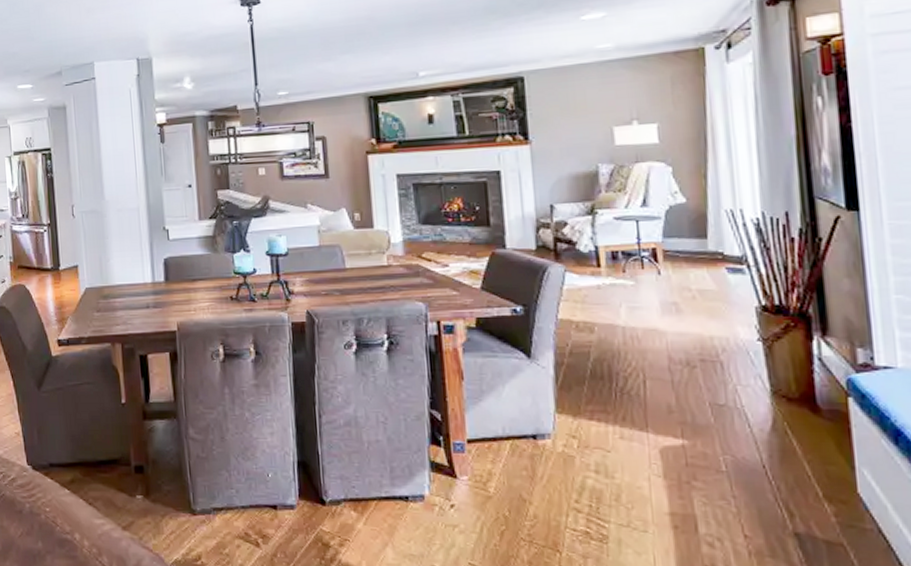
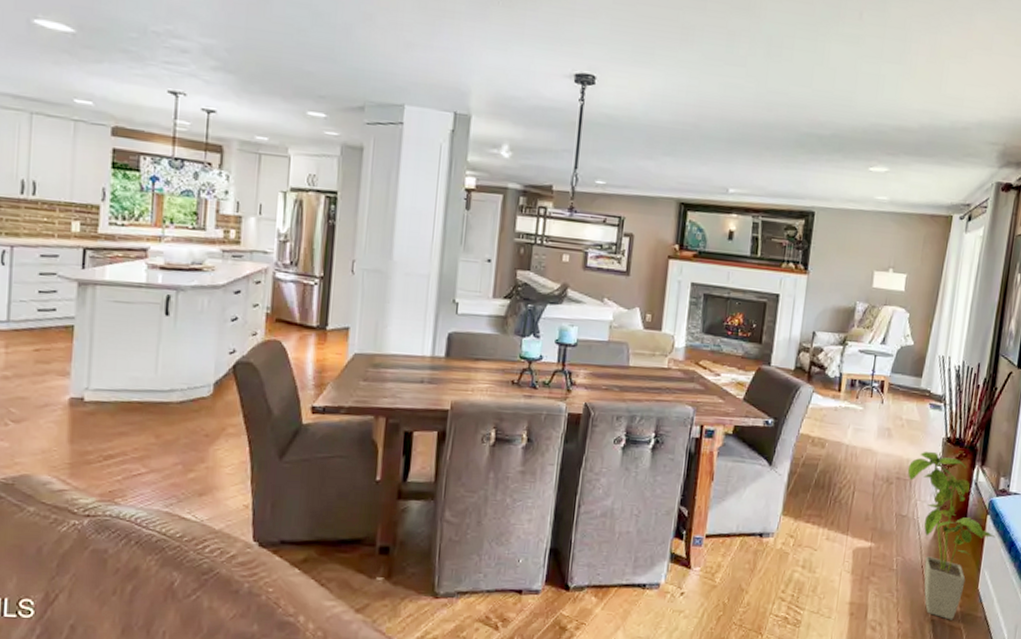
house plant: none [713,324,868,534] -> present [907,451,996,620]

